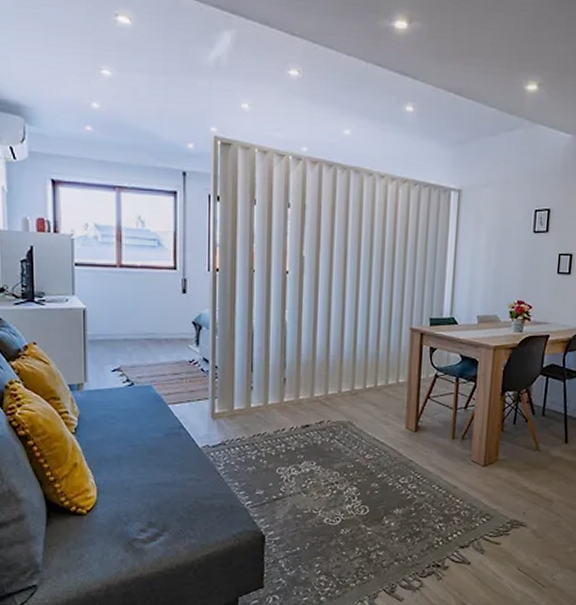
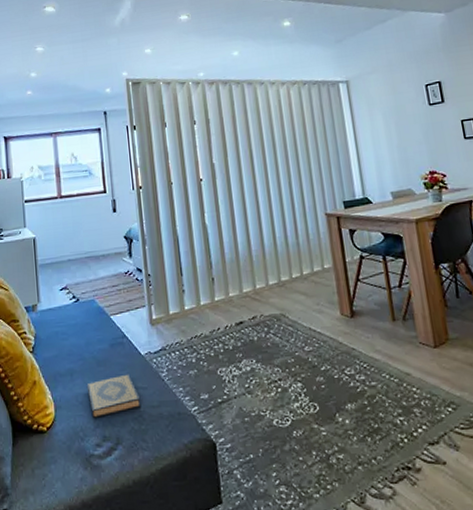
hardback book: none [135,464,193,504] -> present [86,374,141,418]

